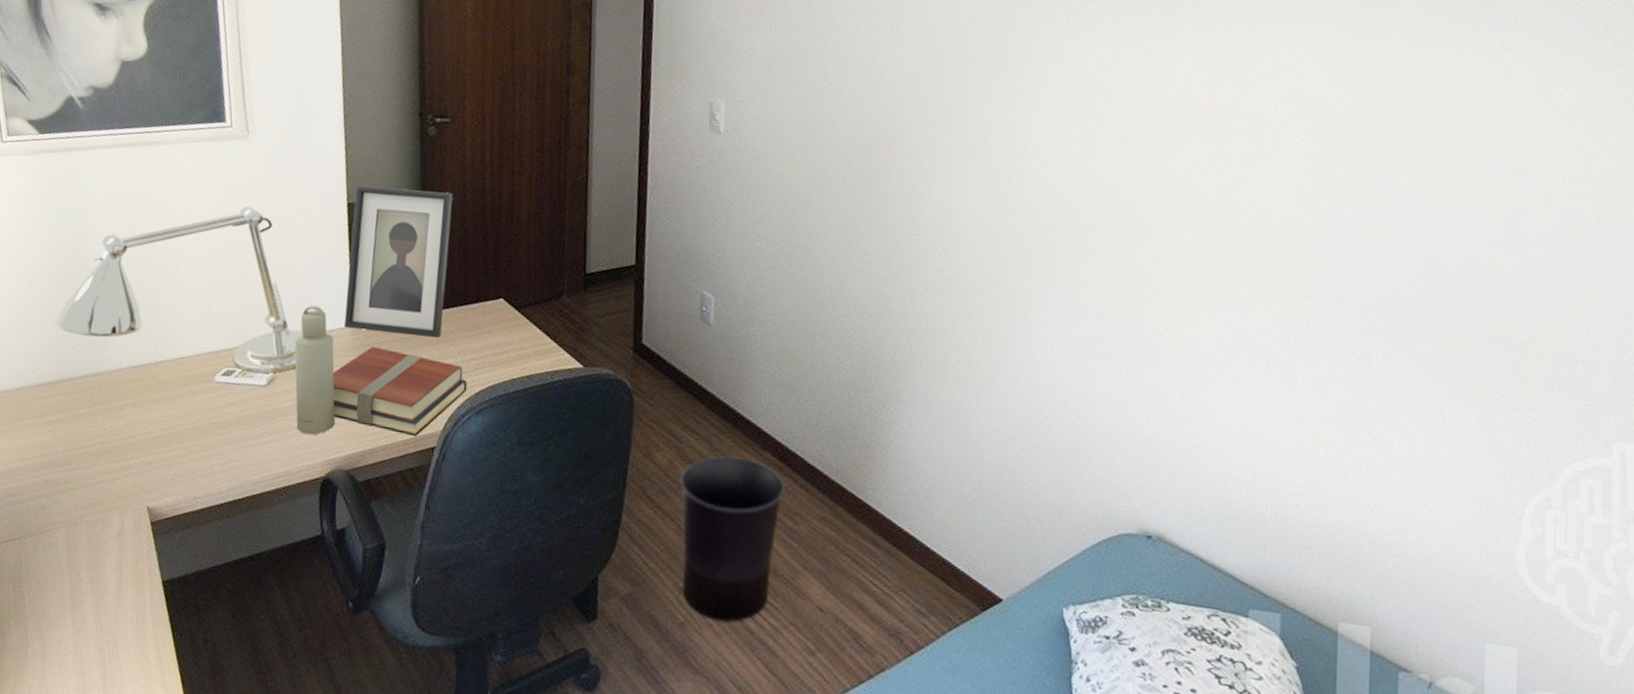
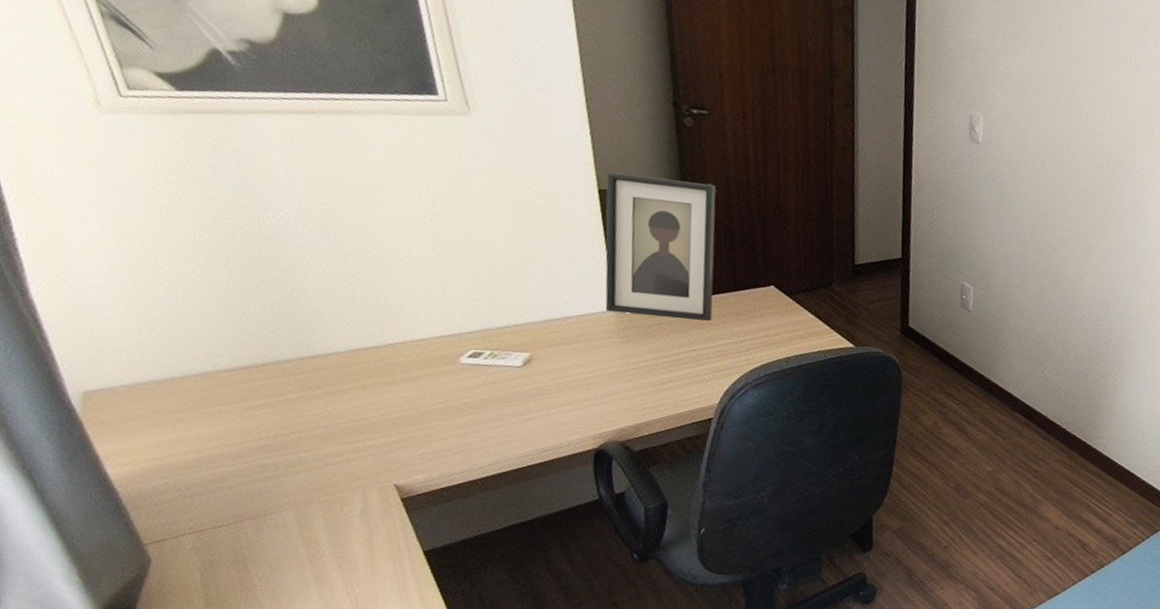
desk lamp: present [55,205,303,374] -> none [241,186,560,355]
bottle: present [294,305,336,435] -> none [550,289,604,411]
books: present [332,346,468,437] -> none [597,328,742,410]
waste bin: present [680,456,785,622] -> none [944,417,1031,543]

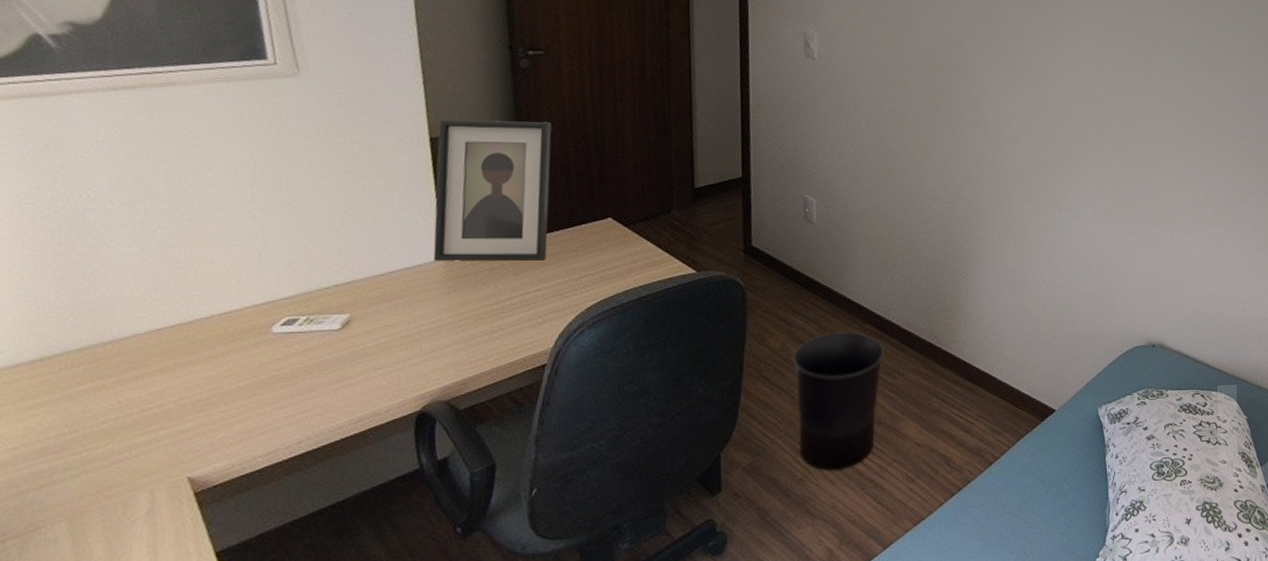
waste bin: none [944,417,1031,543] -> present [793,332,884,470]

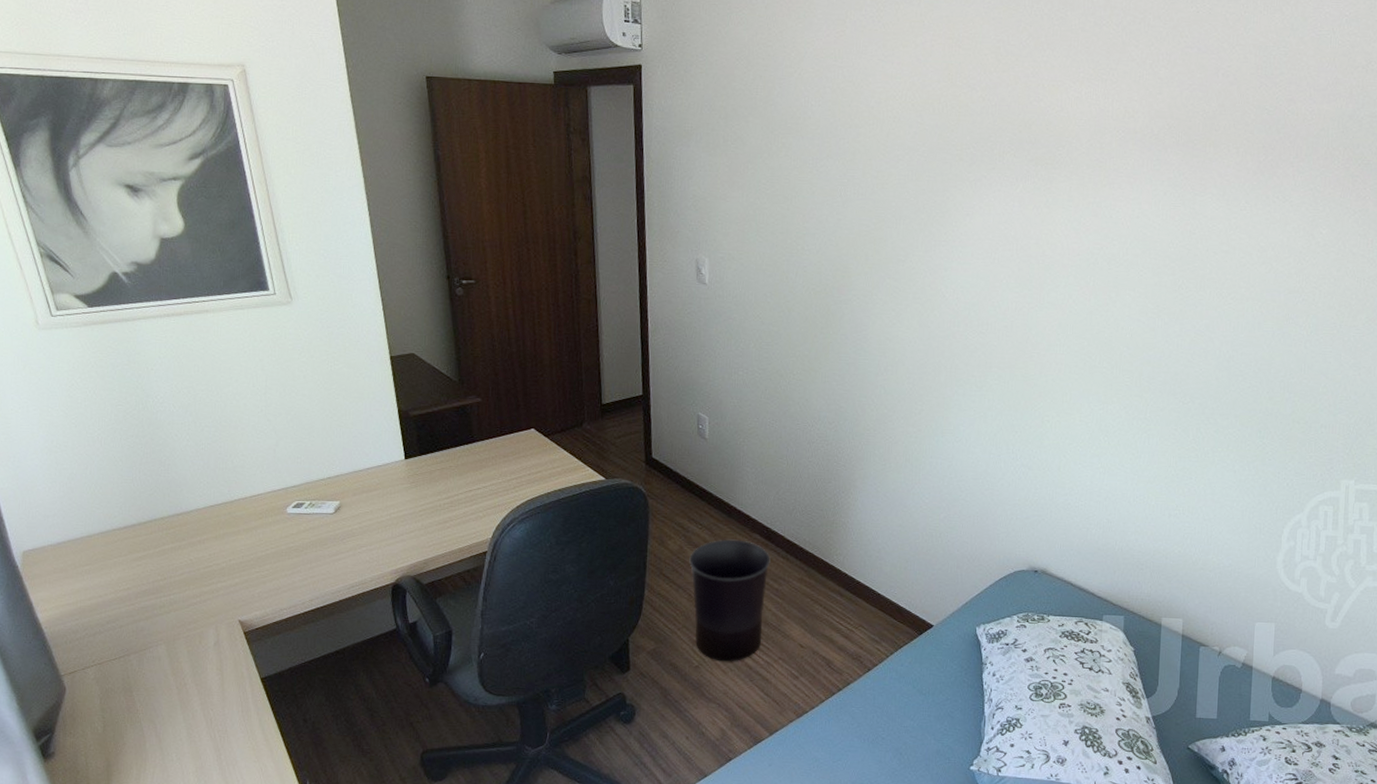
picture frame: present [433,119,553,262] -> none [396,340,485,465]

